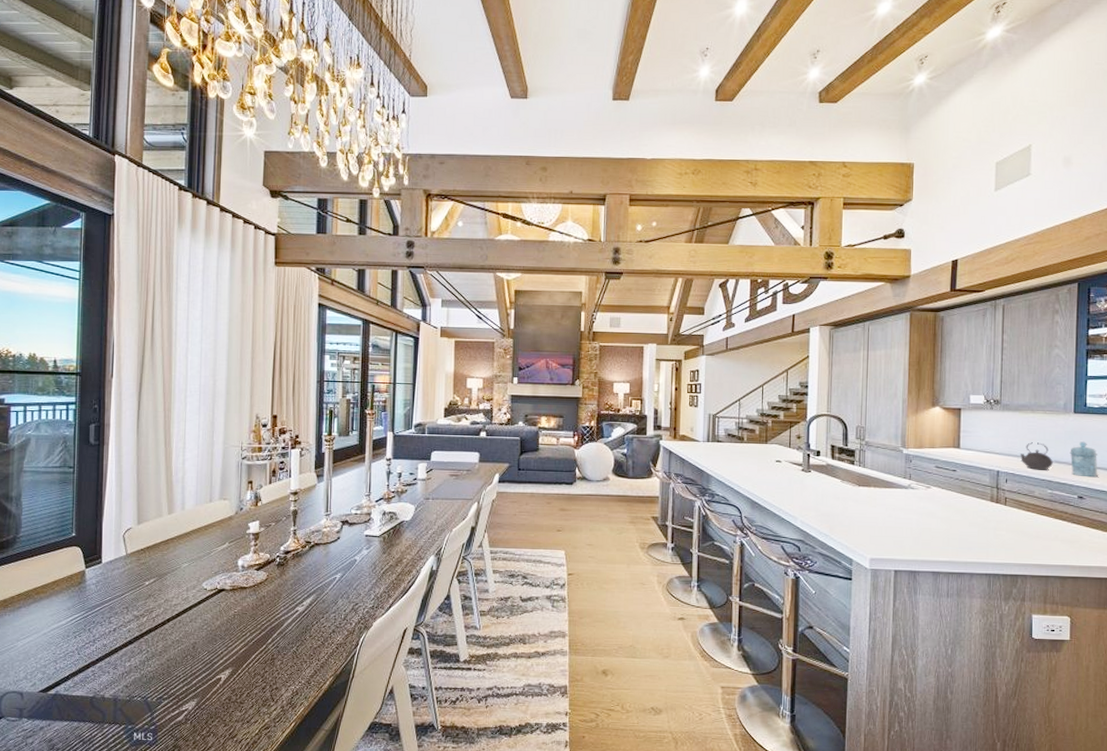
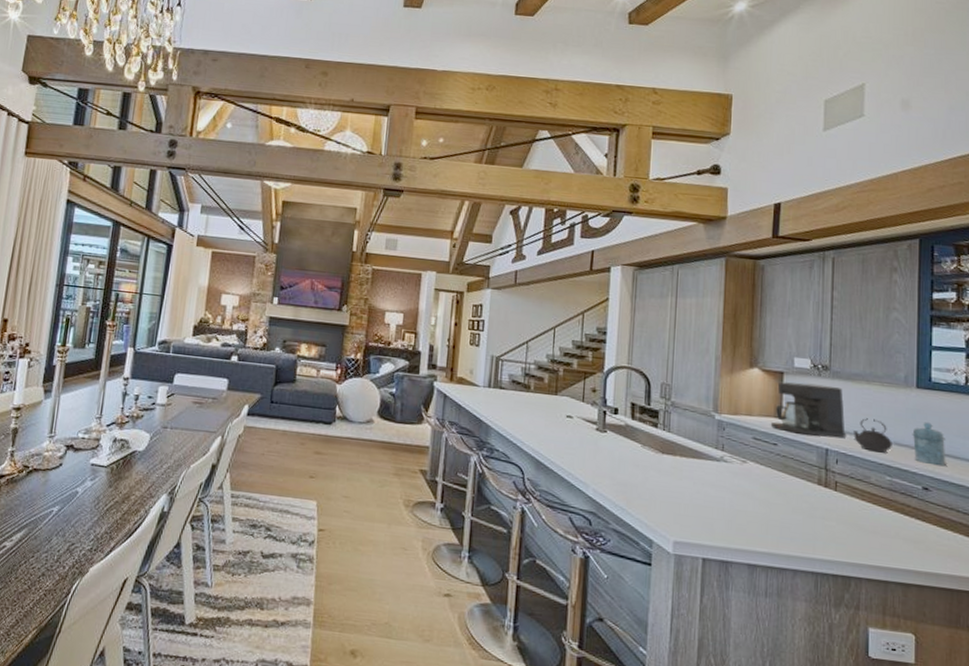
coffee maker: none [950,416,1015,461] -> present [770,381,847,438]

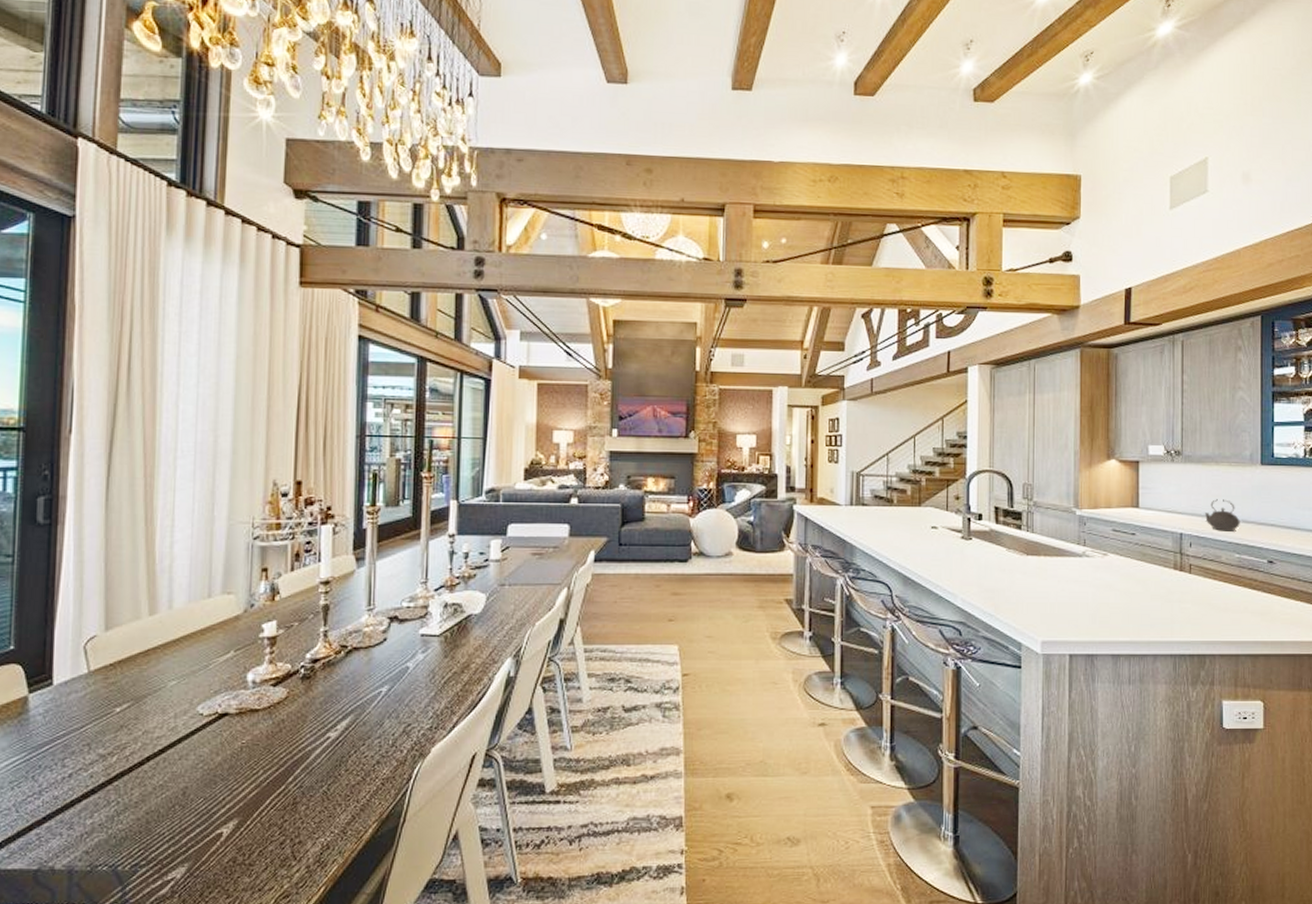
coffee maker: present [770,381,847,438] -> none [1128,470,1199,523]
canister: present [912,422,946,467] -> none [1257,497,1288,539]

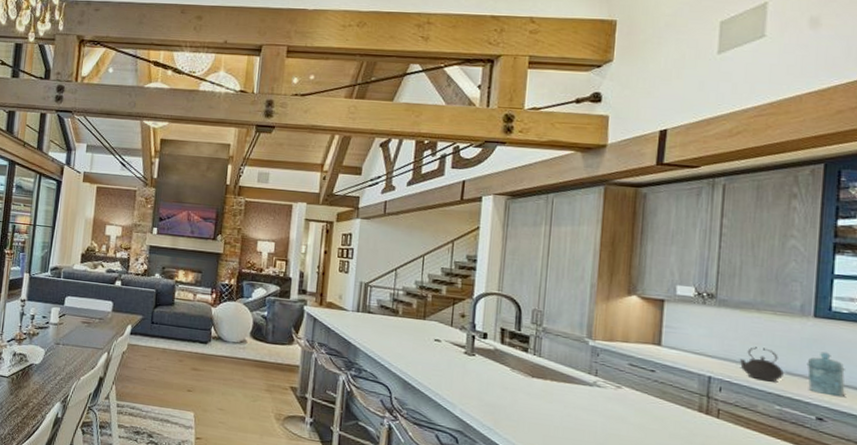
canister: none [1257,497,1288,539] -> present [806,352,845,398]

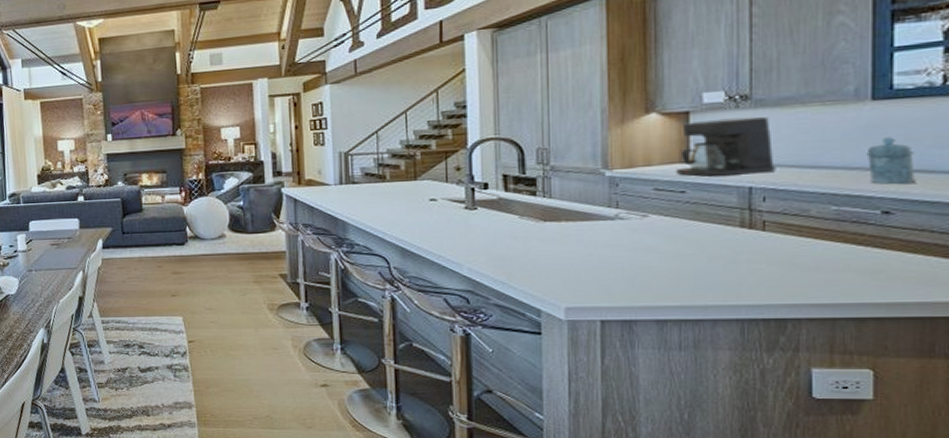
coffee maker: none [648,309,733,366] -> present [675,116,776,177]
kettle: present [739,347,784,382] -> none [784,144,839,182]

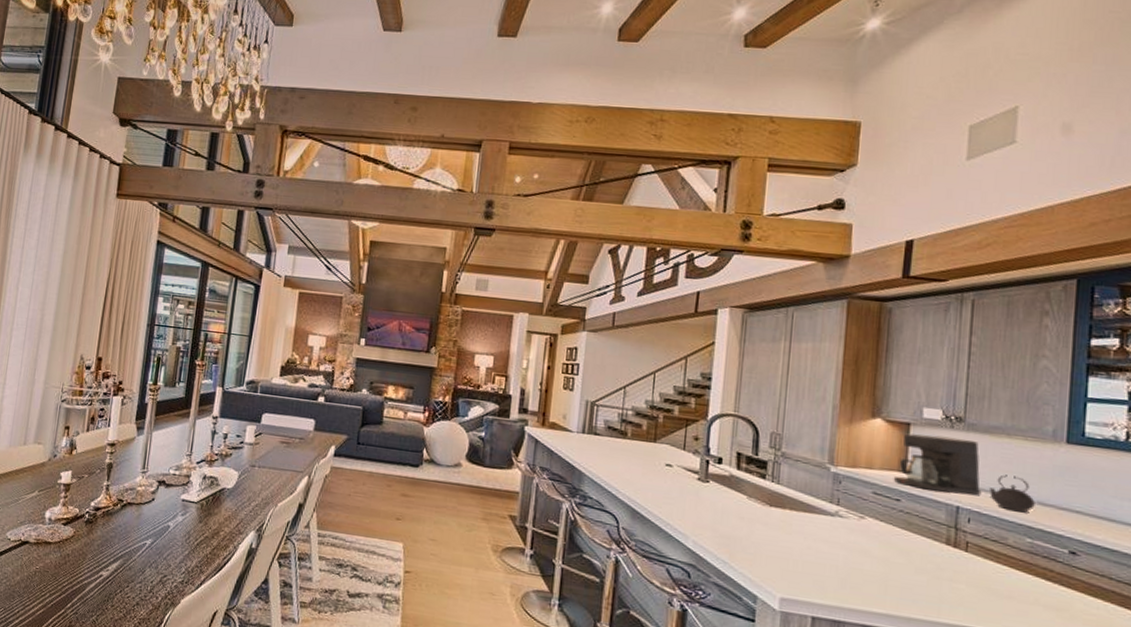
kettle: none [784,144,839,182] -> present [988,475,1035,513]
canister: present [866,137,915,185] -> none [1059,480,1099,530]

